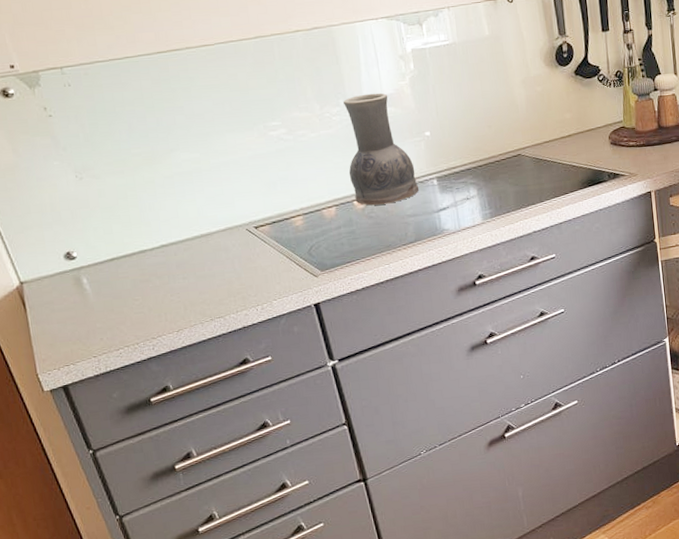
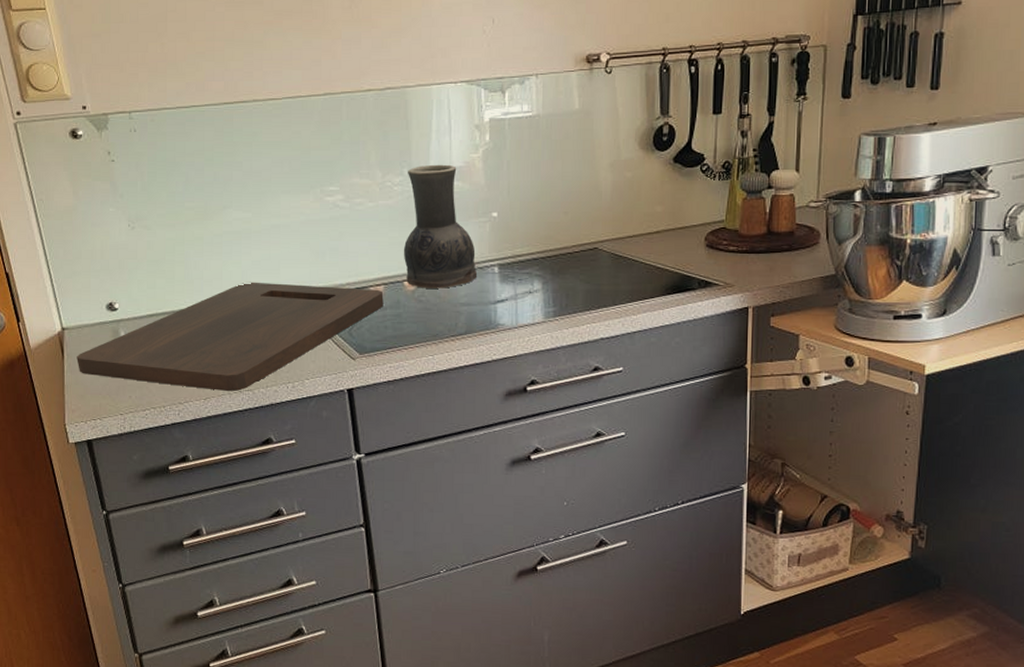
cutting board: none [40,211,338,324] -> present [77,282,384,392]

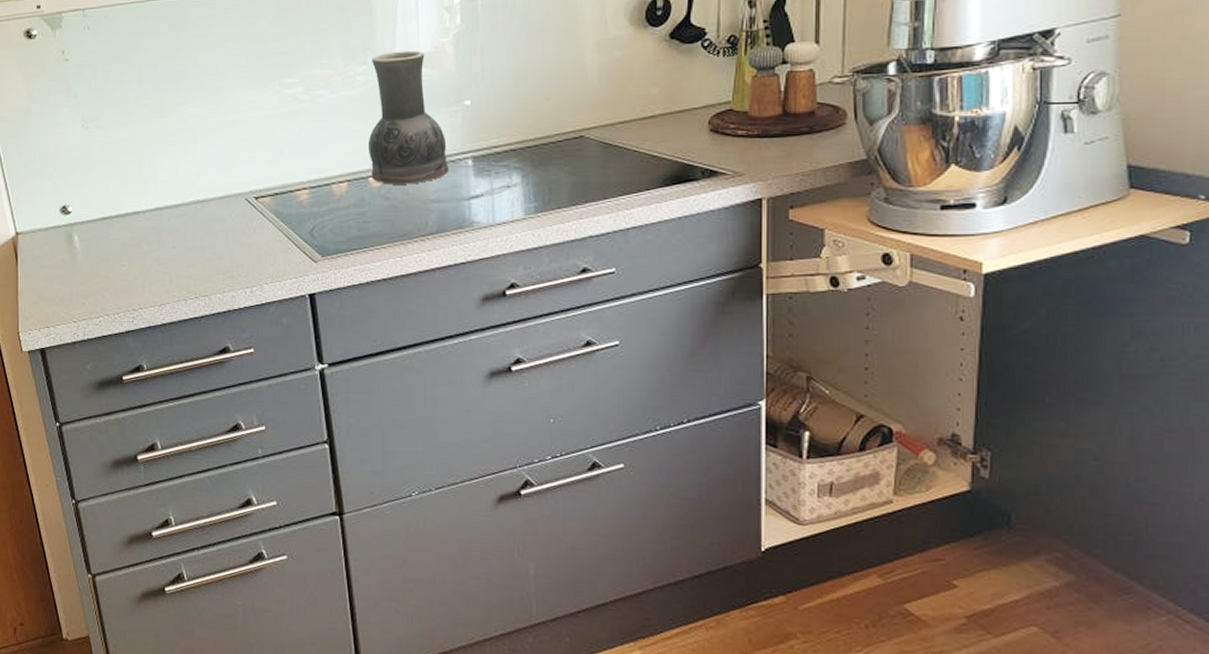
cutting board: present [77,282,384,392] -> none [30,181,347,298]

